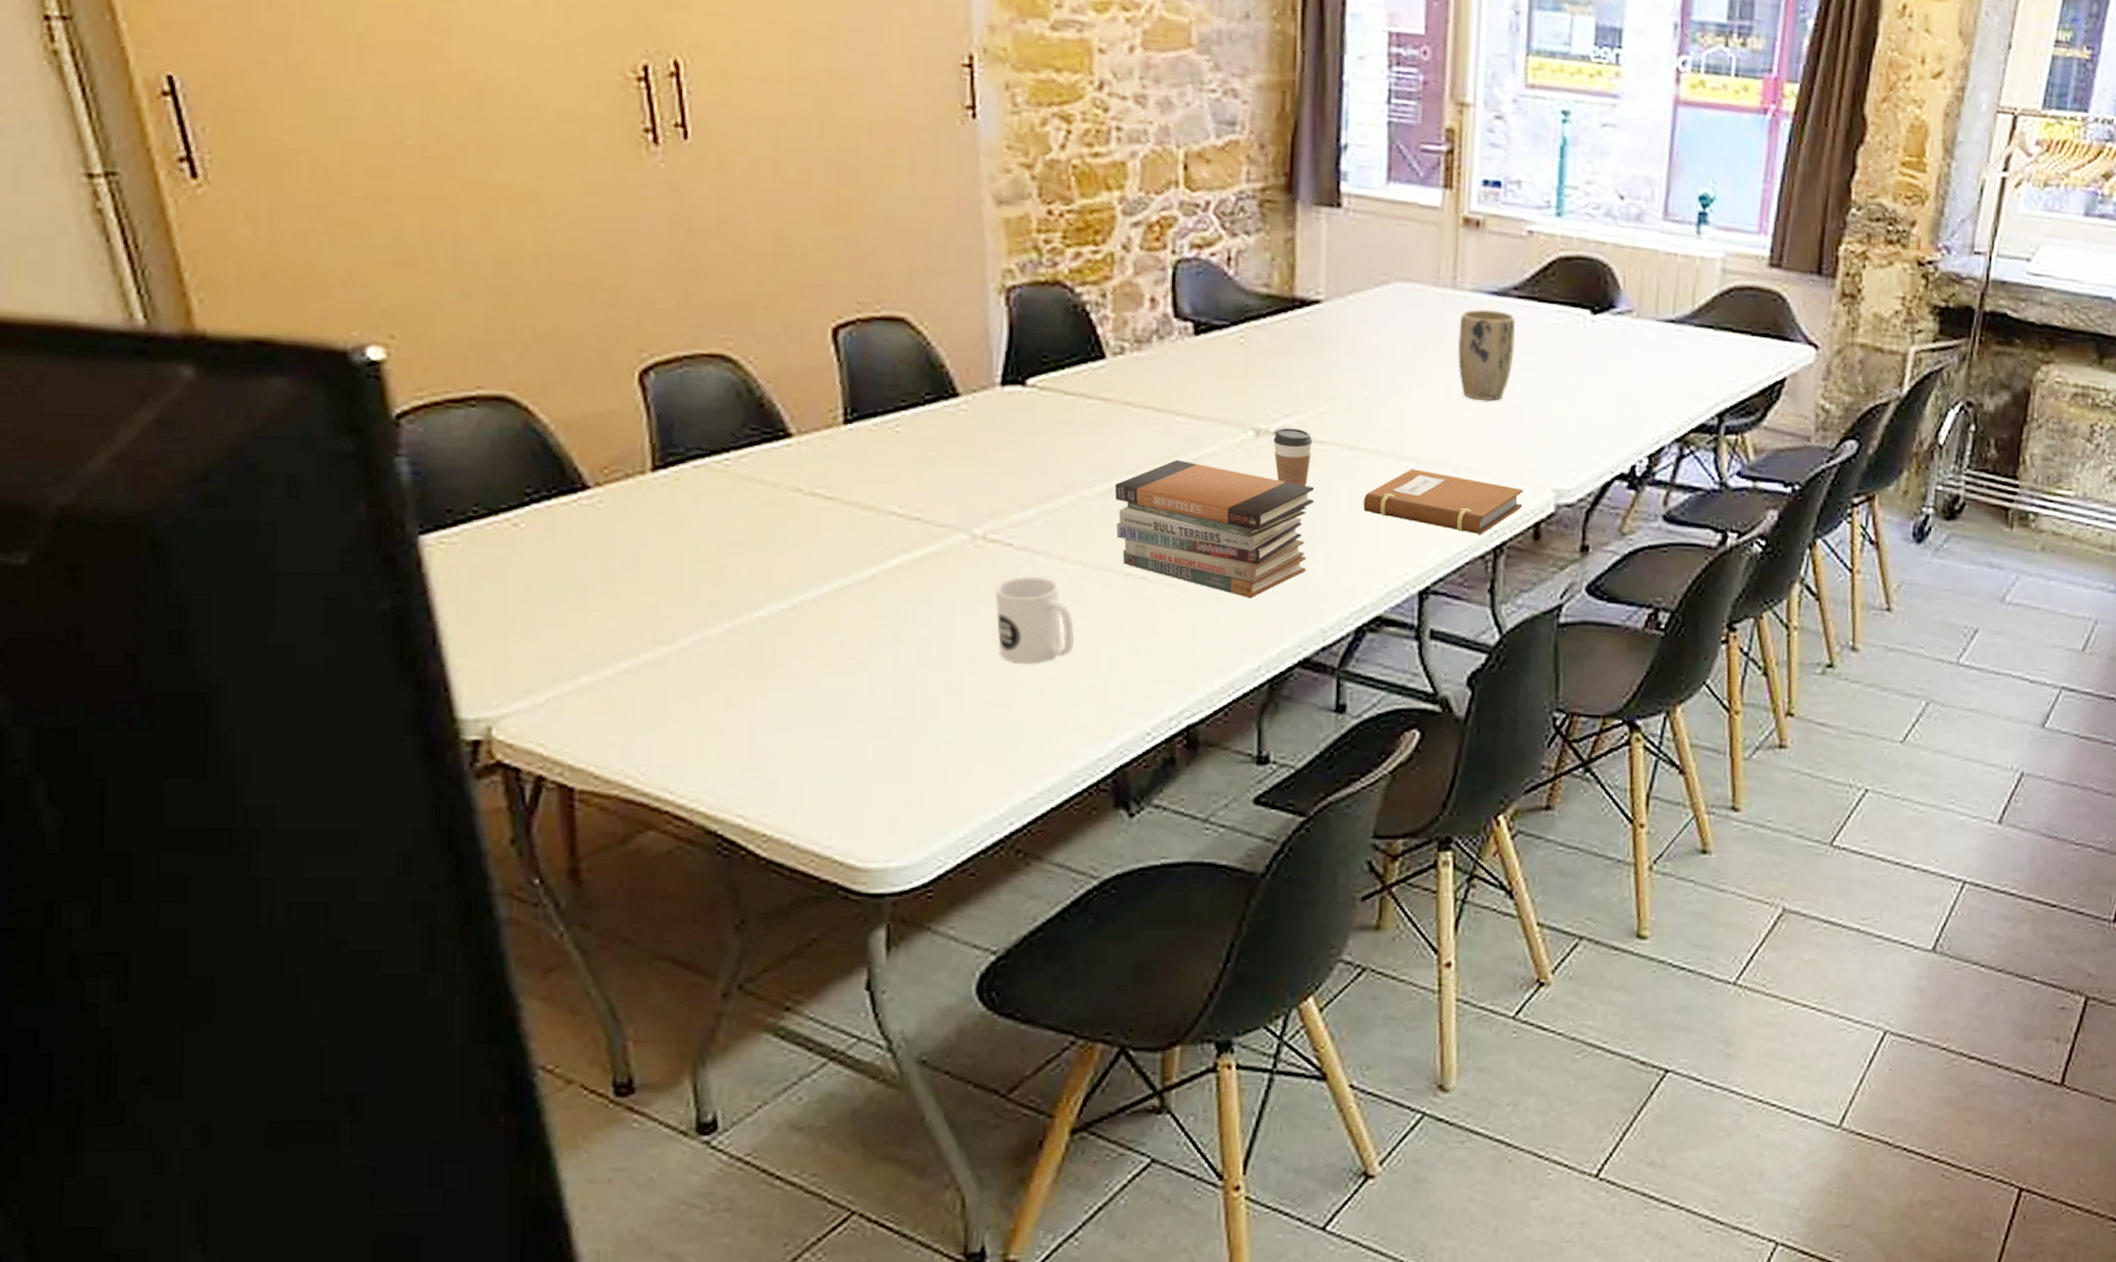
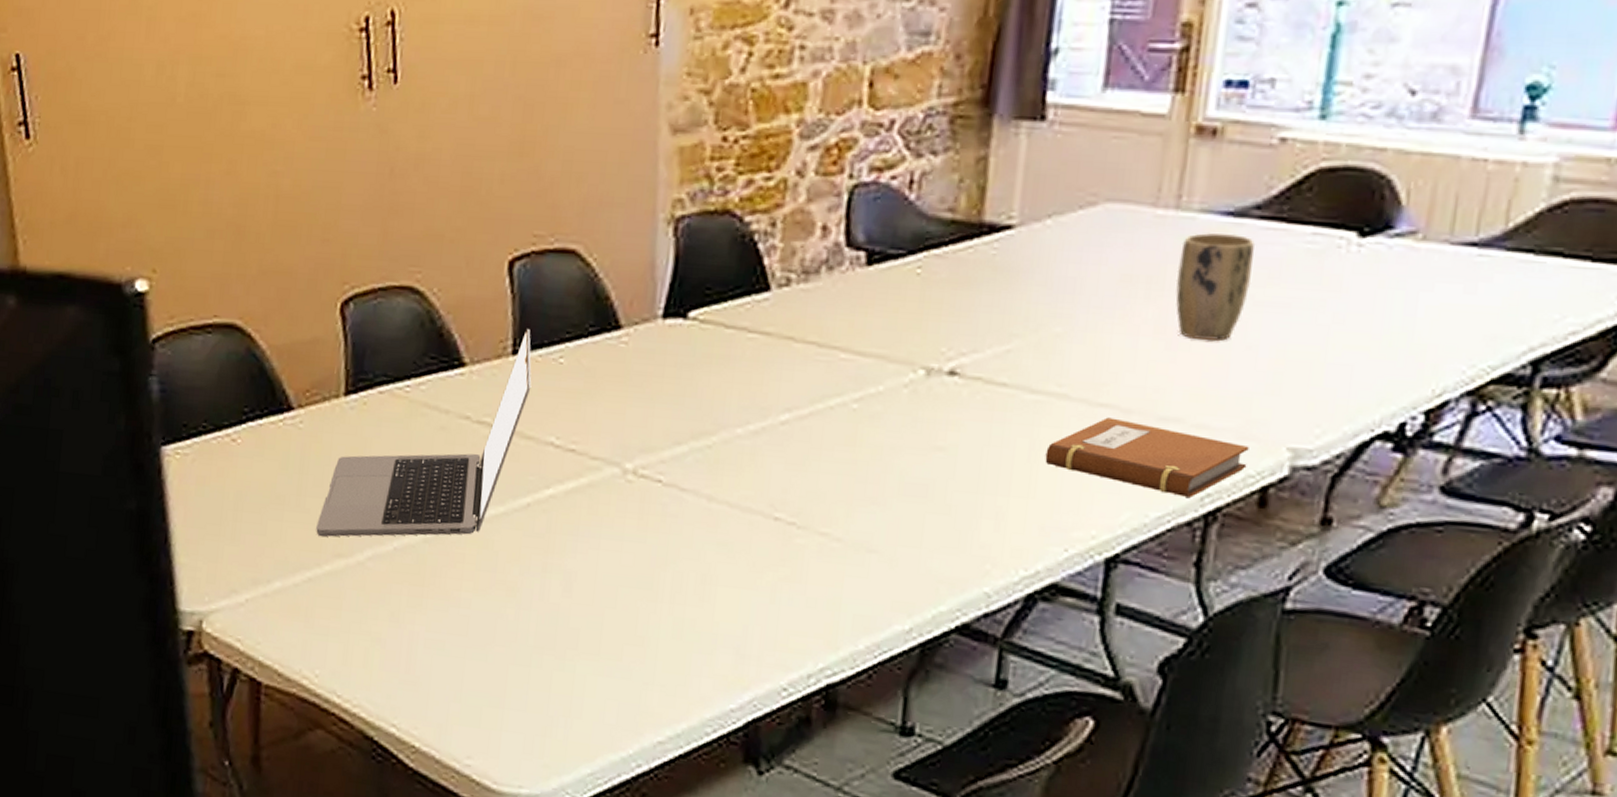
laptop: none [629,398,868,623] -> present [316,329,532,537]
mug: present [995,577,1074,664] -> none [640,514,717,606]
book stack: present [1114,459,1315,599] -> none [767,398,990,554]
coffee cup: present [1273,428,1313,486] -> none [945,367,992,433]

